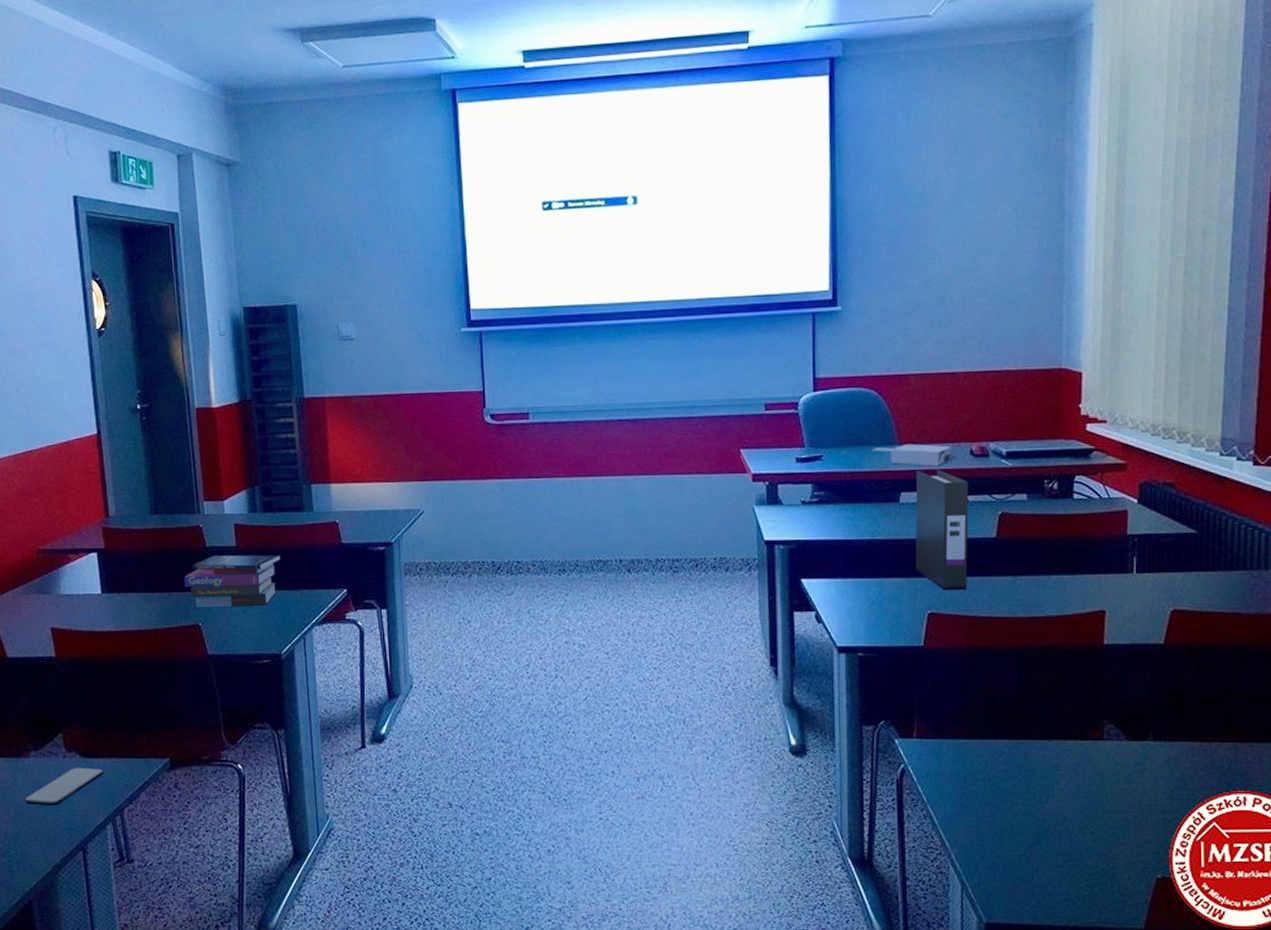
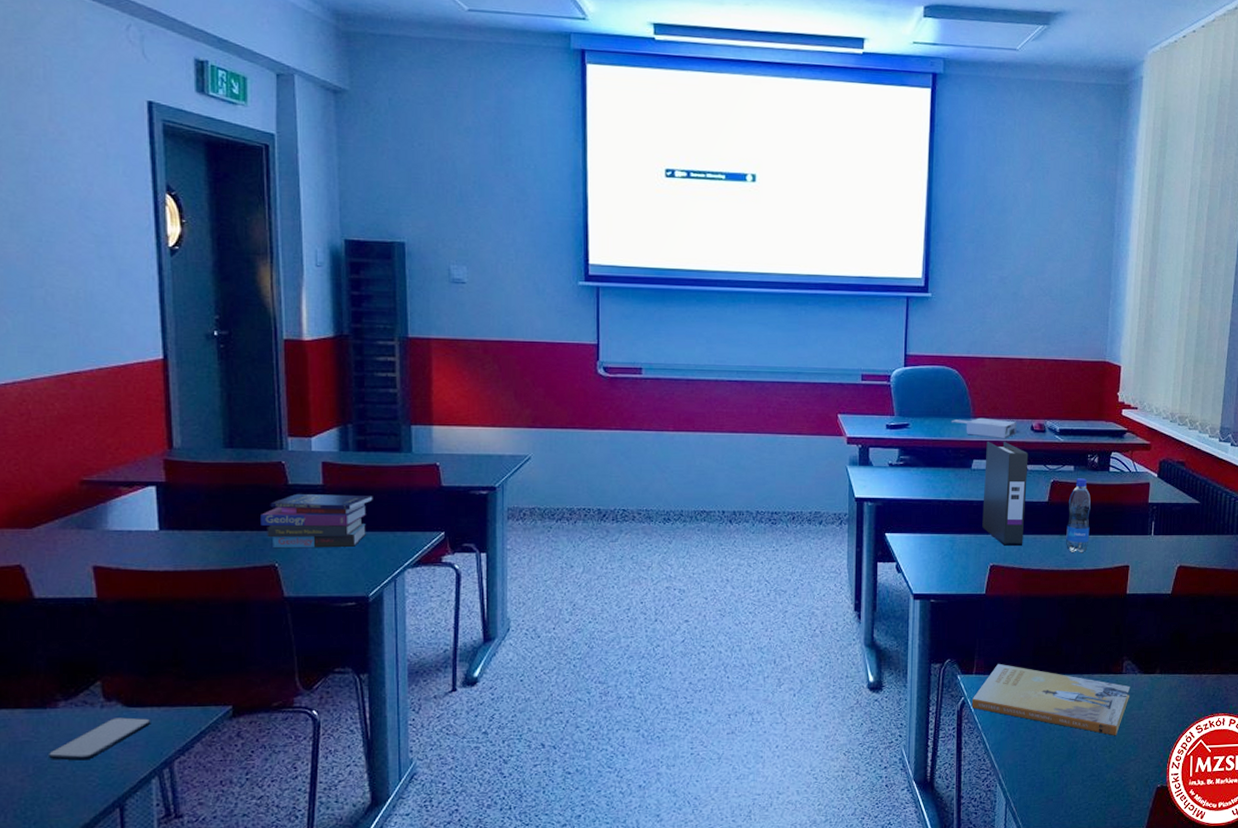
book: none [913,727,1115,814] -> present [971,664,1131,735]
bottle: none [1021,508,1052,597] -> present [1066,478,1092,553]

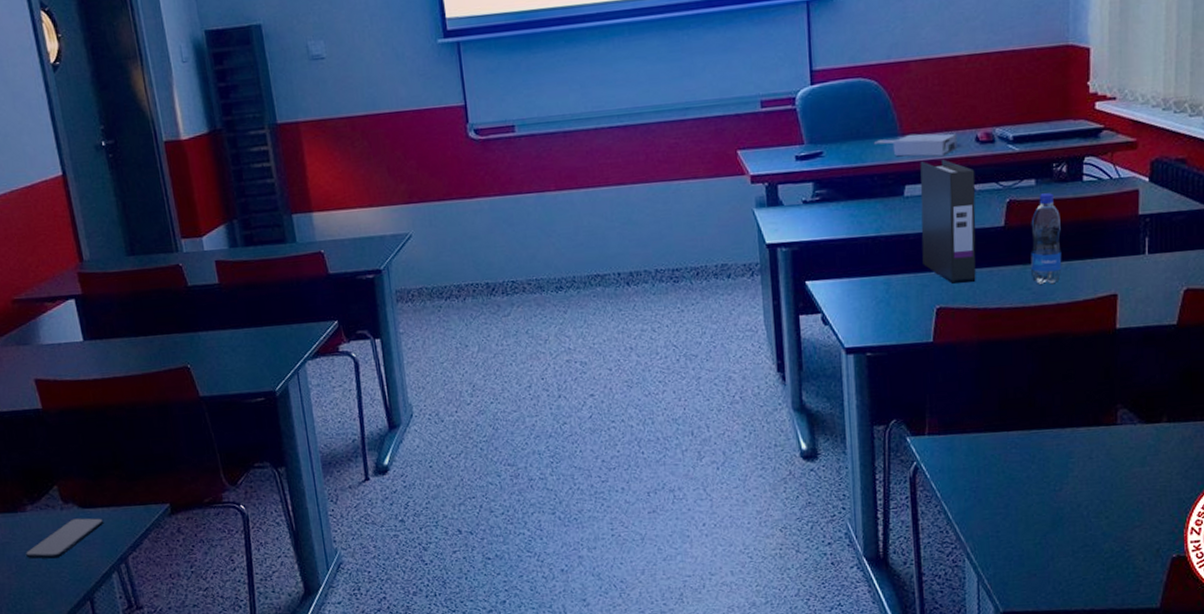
books: present [261,493,373,549] -> none [168,290,267,350]
book: present [971,664,1131,735] -> none [926,421,1129,499]

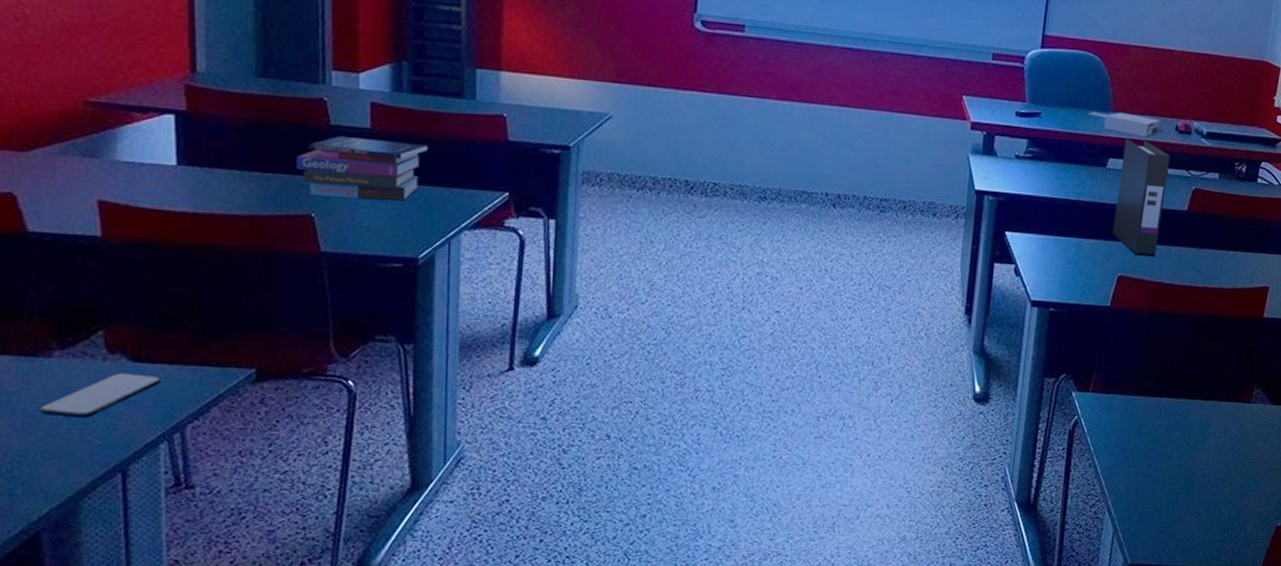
books: none [168,290,267,350] -> present [296,135,428,201]
bottle: present [1030,193,1062,284] -> none [1202,187,1235,270]

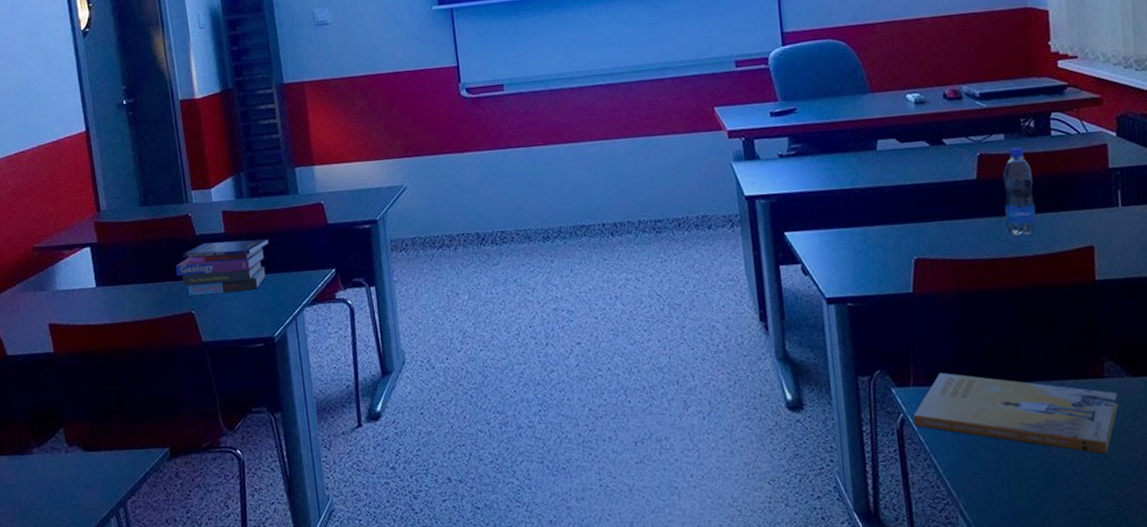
smartphone: present [39,373,161,418] -> none [29,461,106,502]
book: none [1084,383,1259,468] -> present [913,373,1118,454]
projector: present [1089,112,1161,137] -> none [846,90,926,113]
binder: present [1113,139,1171,258] -> none [890,115,952,236]
bottle: none [1202,187,1235,270] -> present [1002,147,1037,236]

